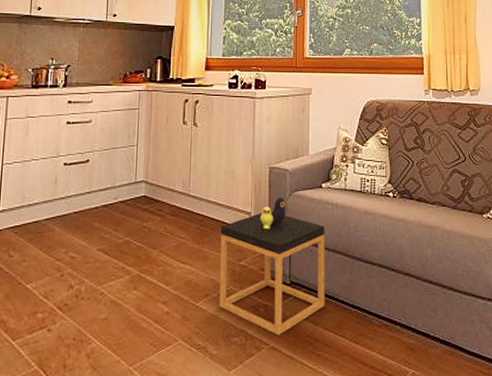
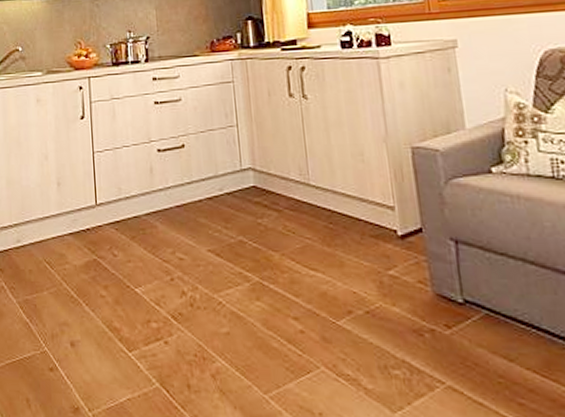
side table: present [219,198,325,335] -> none [355,187,521,372]

